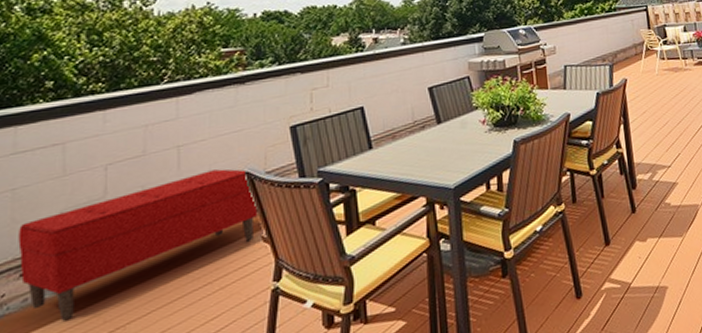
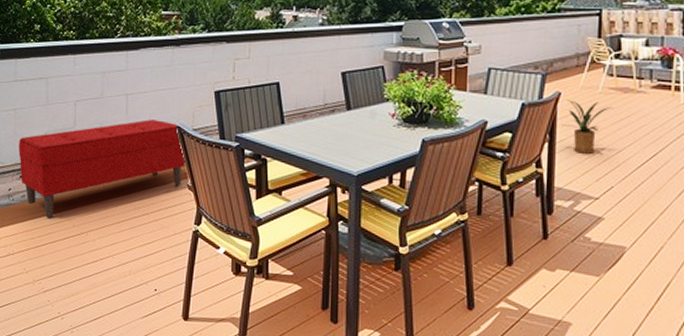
house plant: none [632,83,670,130] -> present [562,100,614,154]

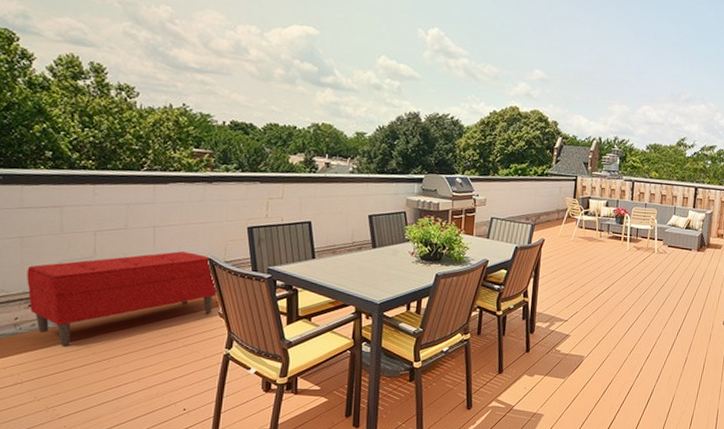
house plant: present [562,100,614,154] -> none [544,245,582,287]

